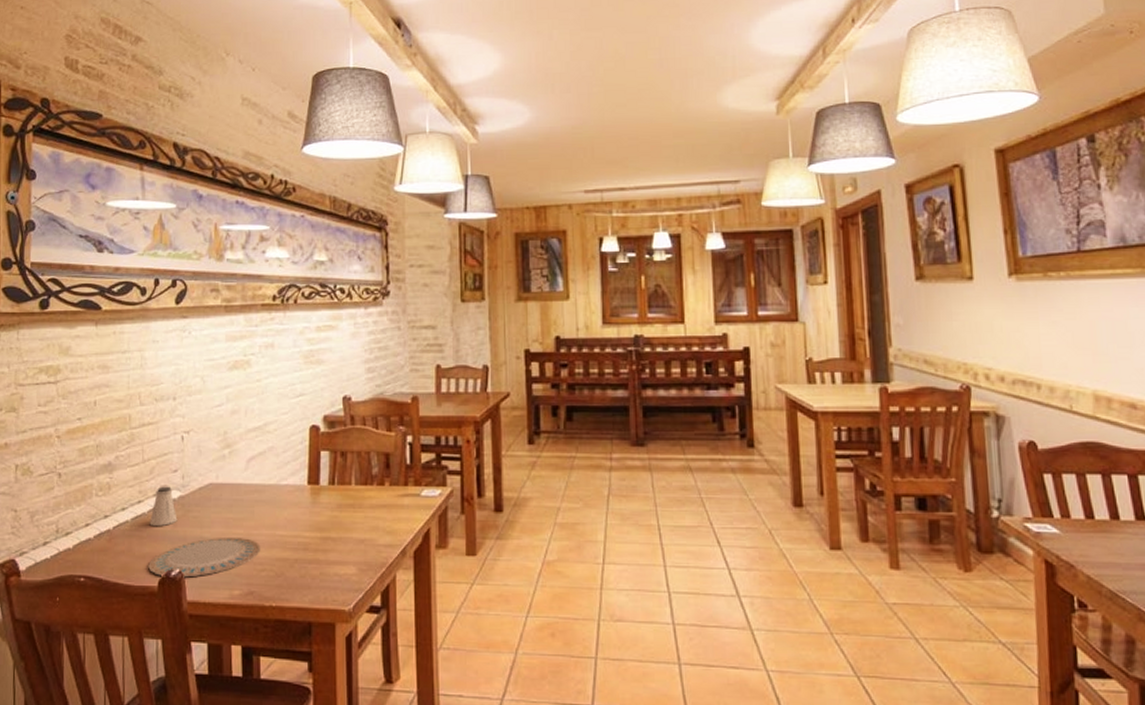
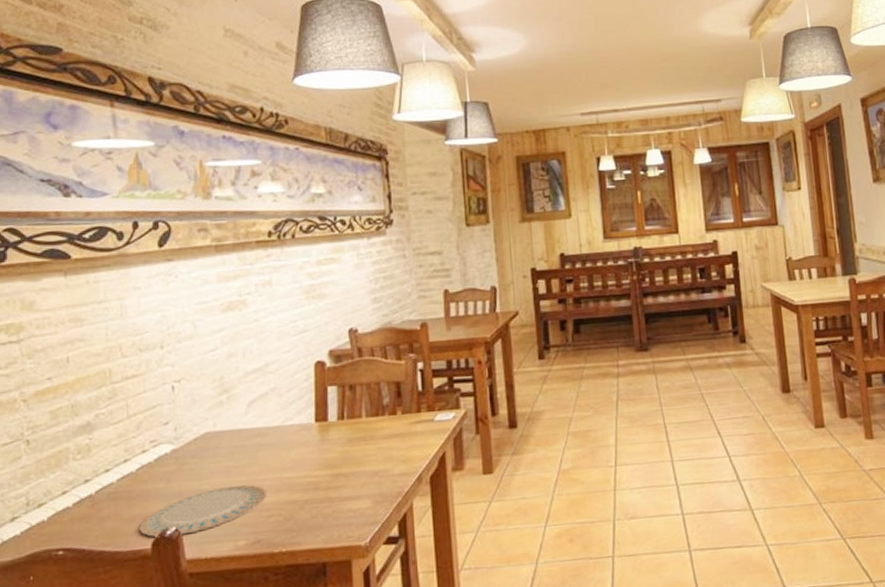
saltshaker: present [149,486,178,527] -> none [138,440,171,486]

